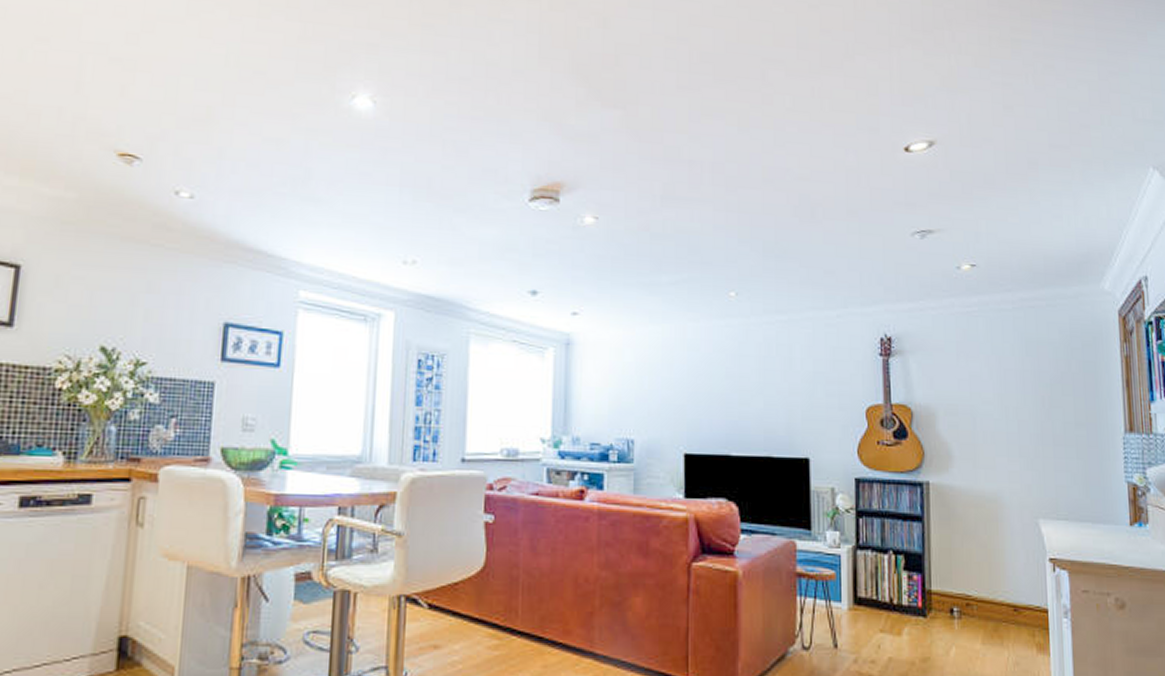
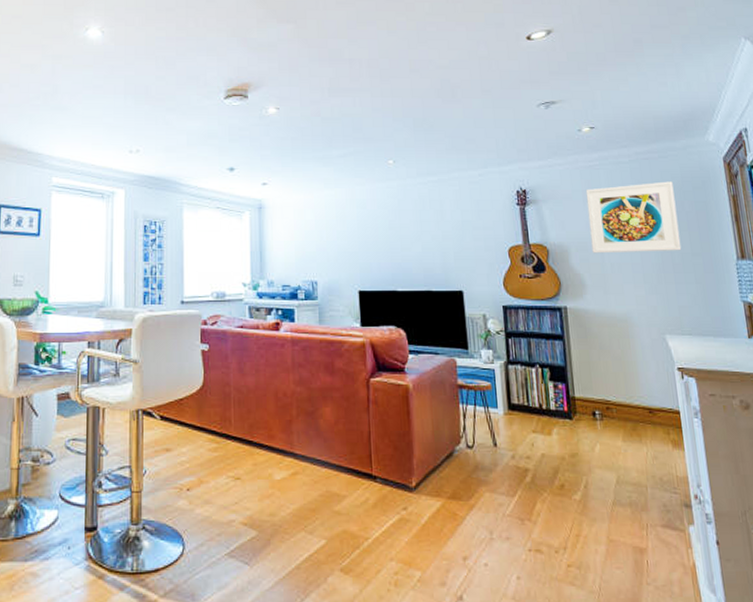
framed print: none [960,335,1064,420] -> present [585,181,682,253]

